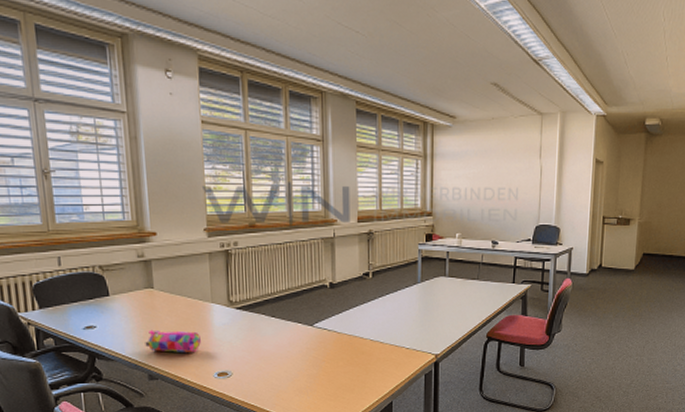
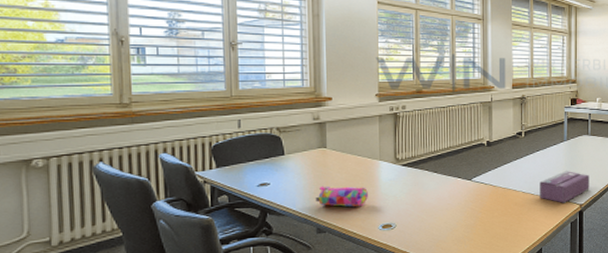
tissue box: none [390,316,447,353] -> present [540,170,589,203]

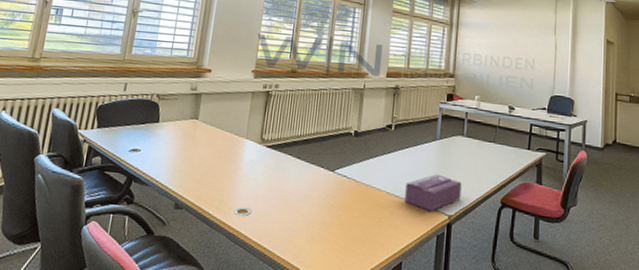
pencil case: present [315,186,368,207] -> none [179,158,230,185]

